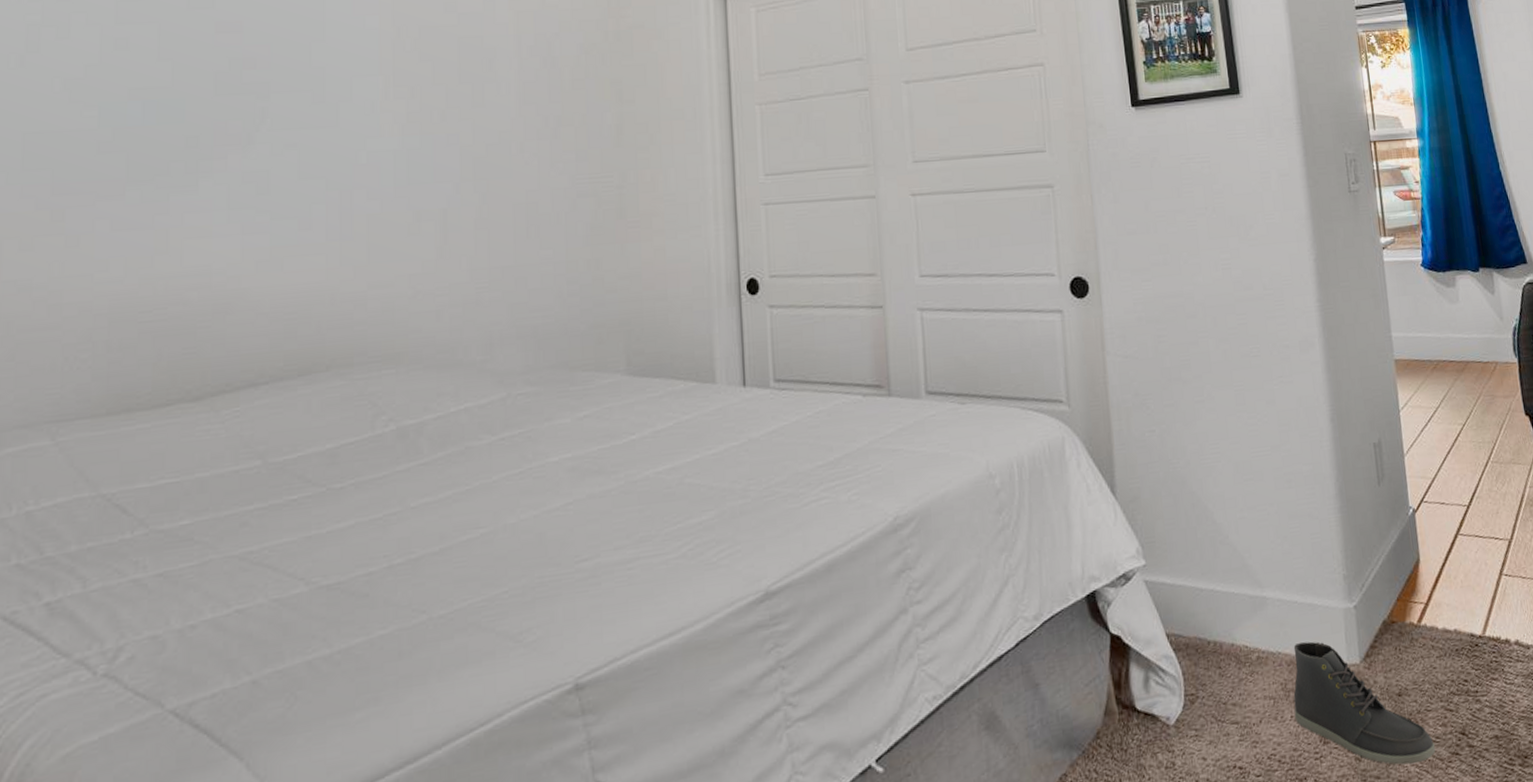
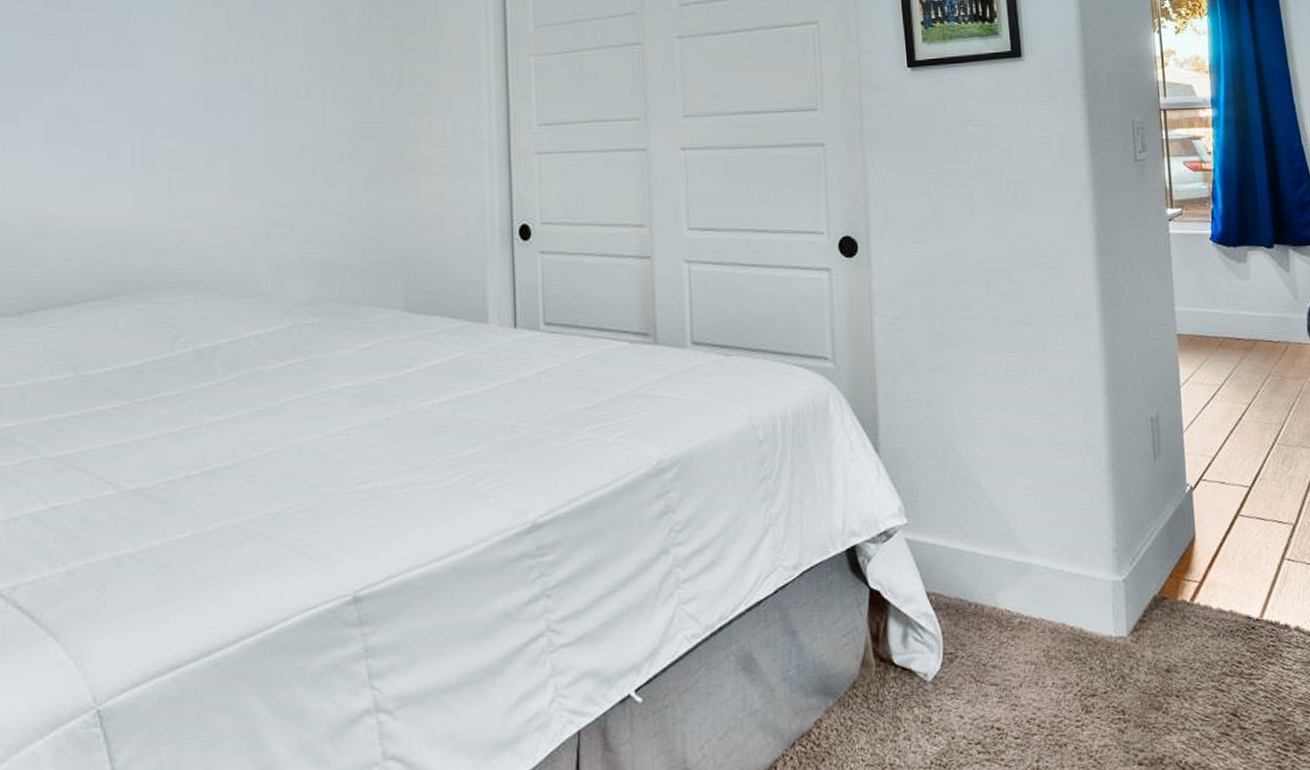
sneaker: present [1293,641,1436,765] -> none [1056,611,1205,741]

